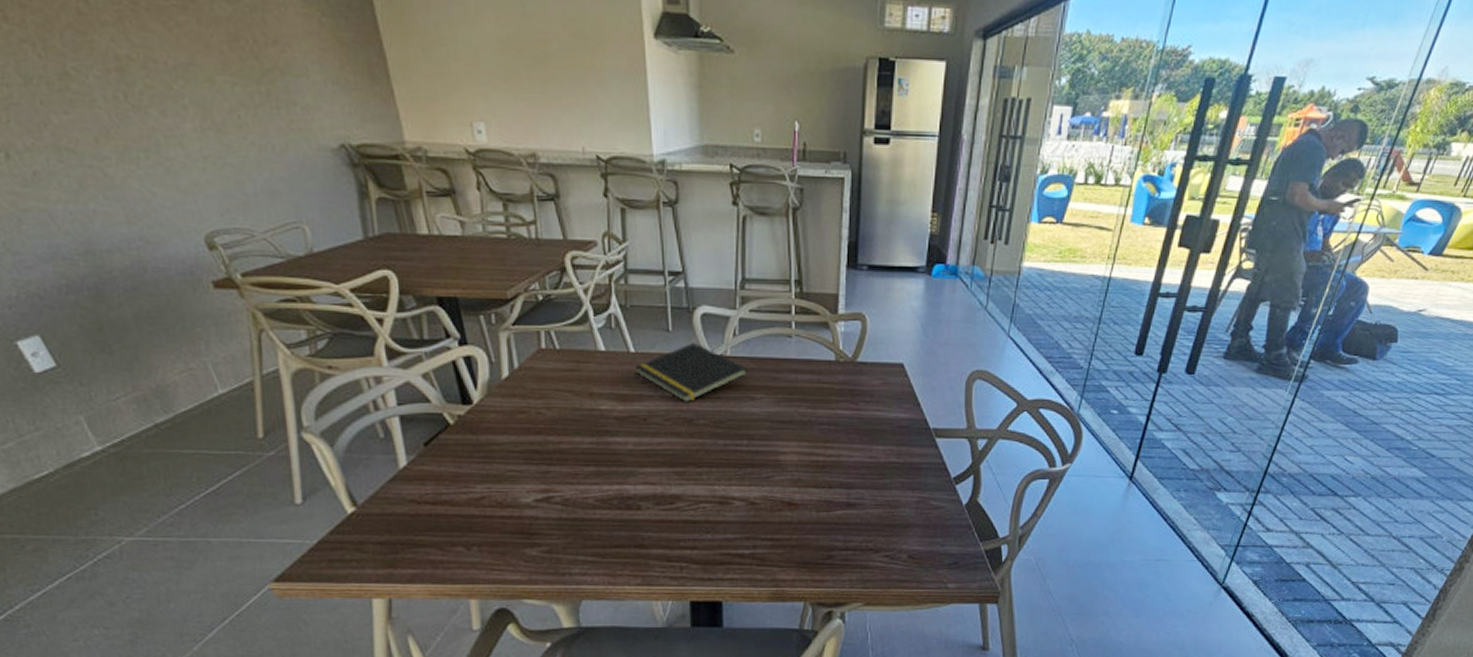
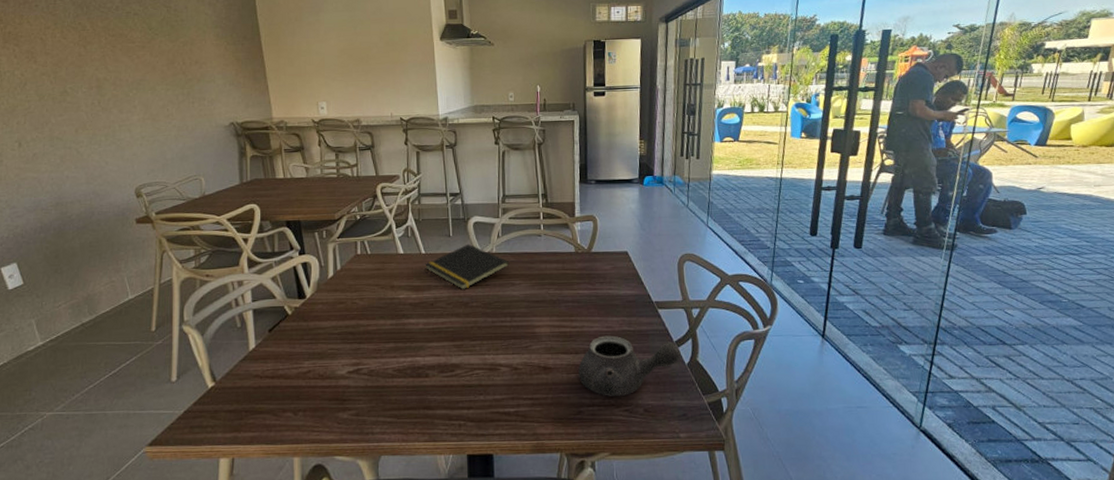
teapot: none [831,467,959,539] -> present [578,335,681,396]

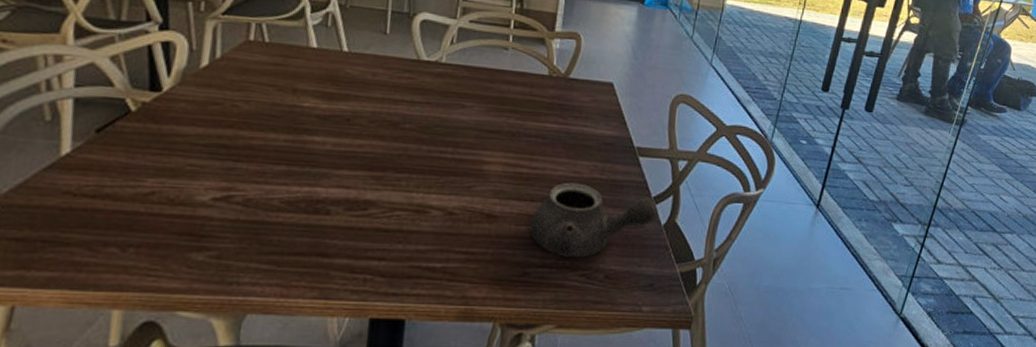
notepad: present [425,243,510,289] -> none [346,46,462,105]

